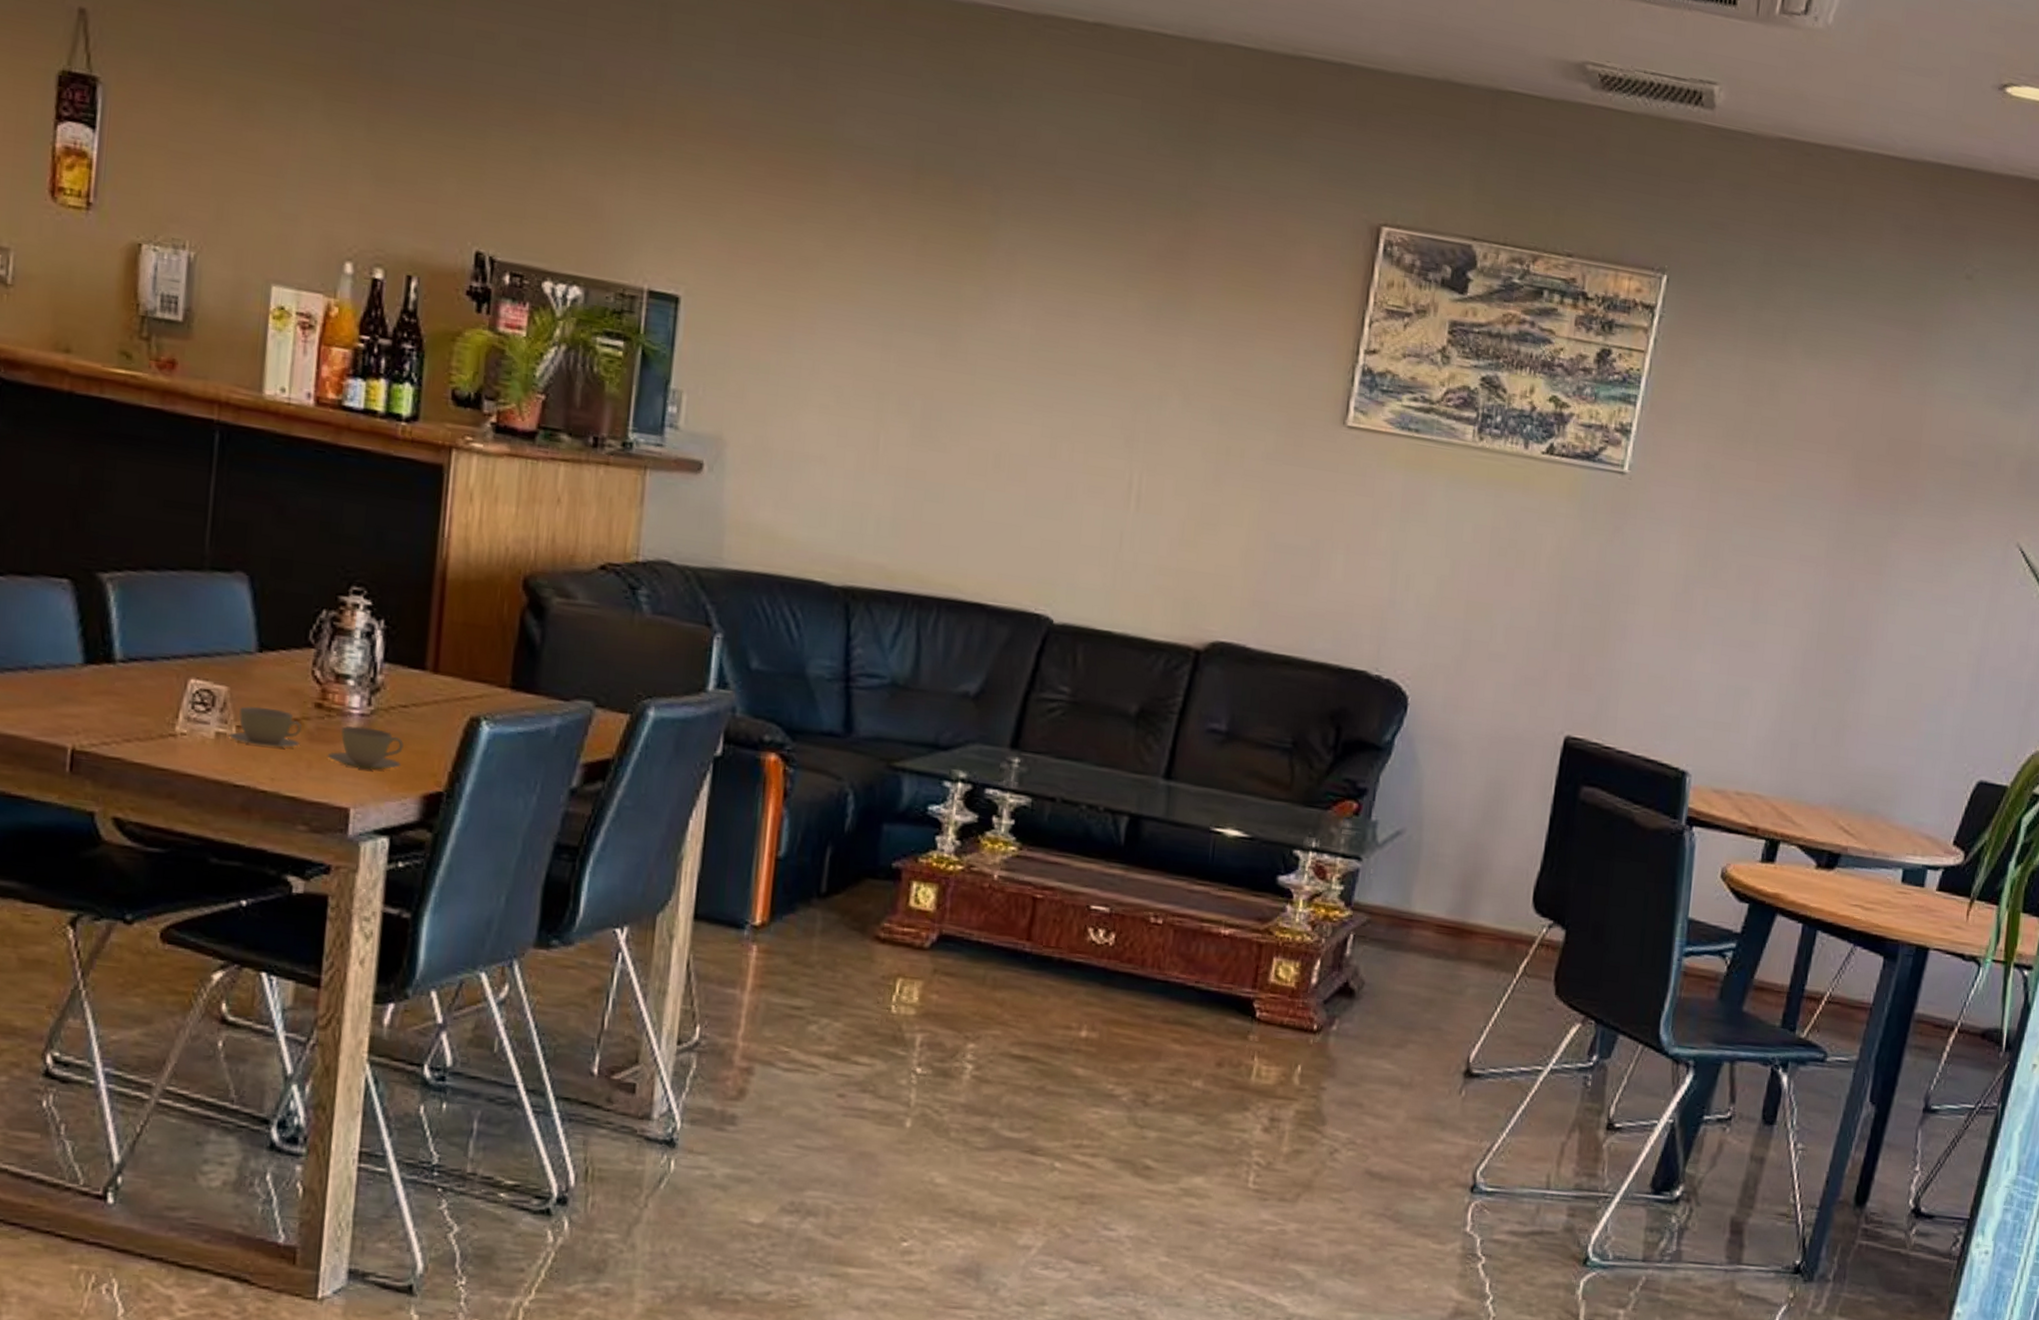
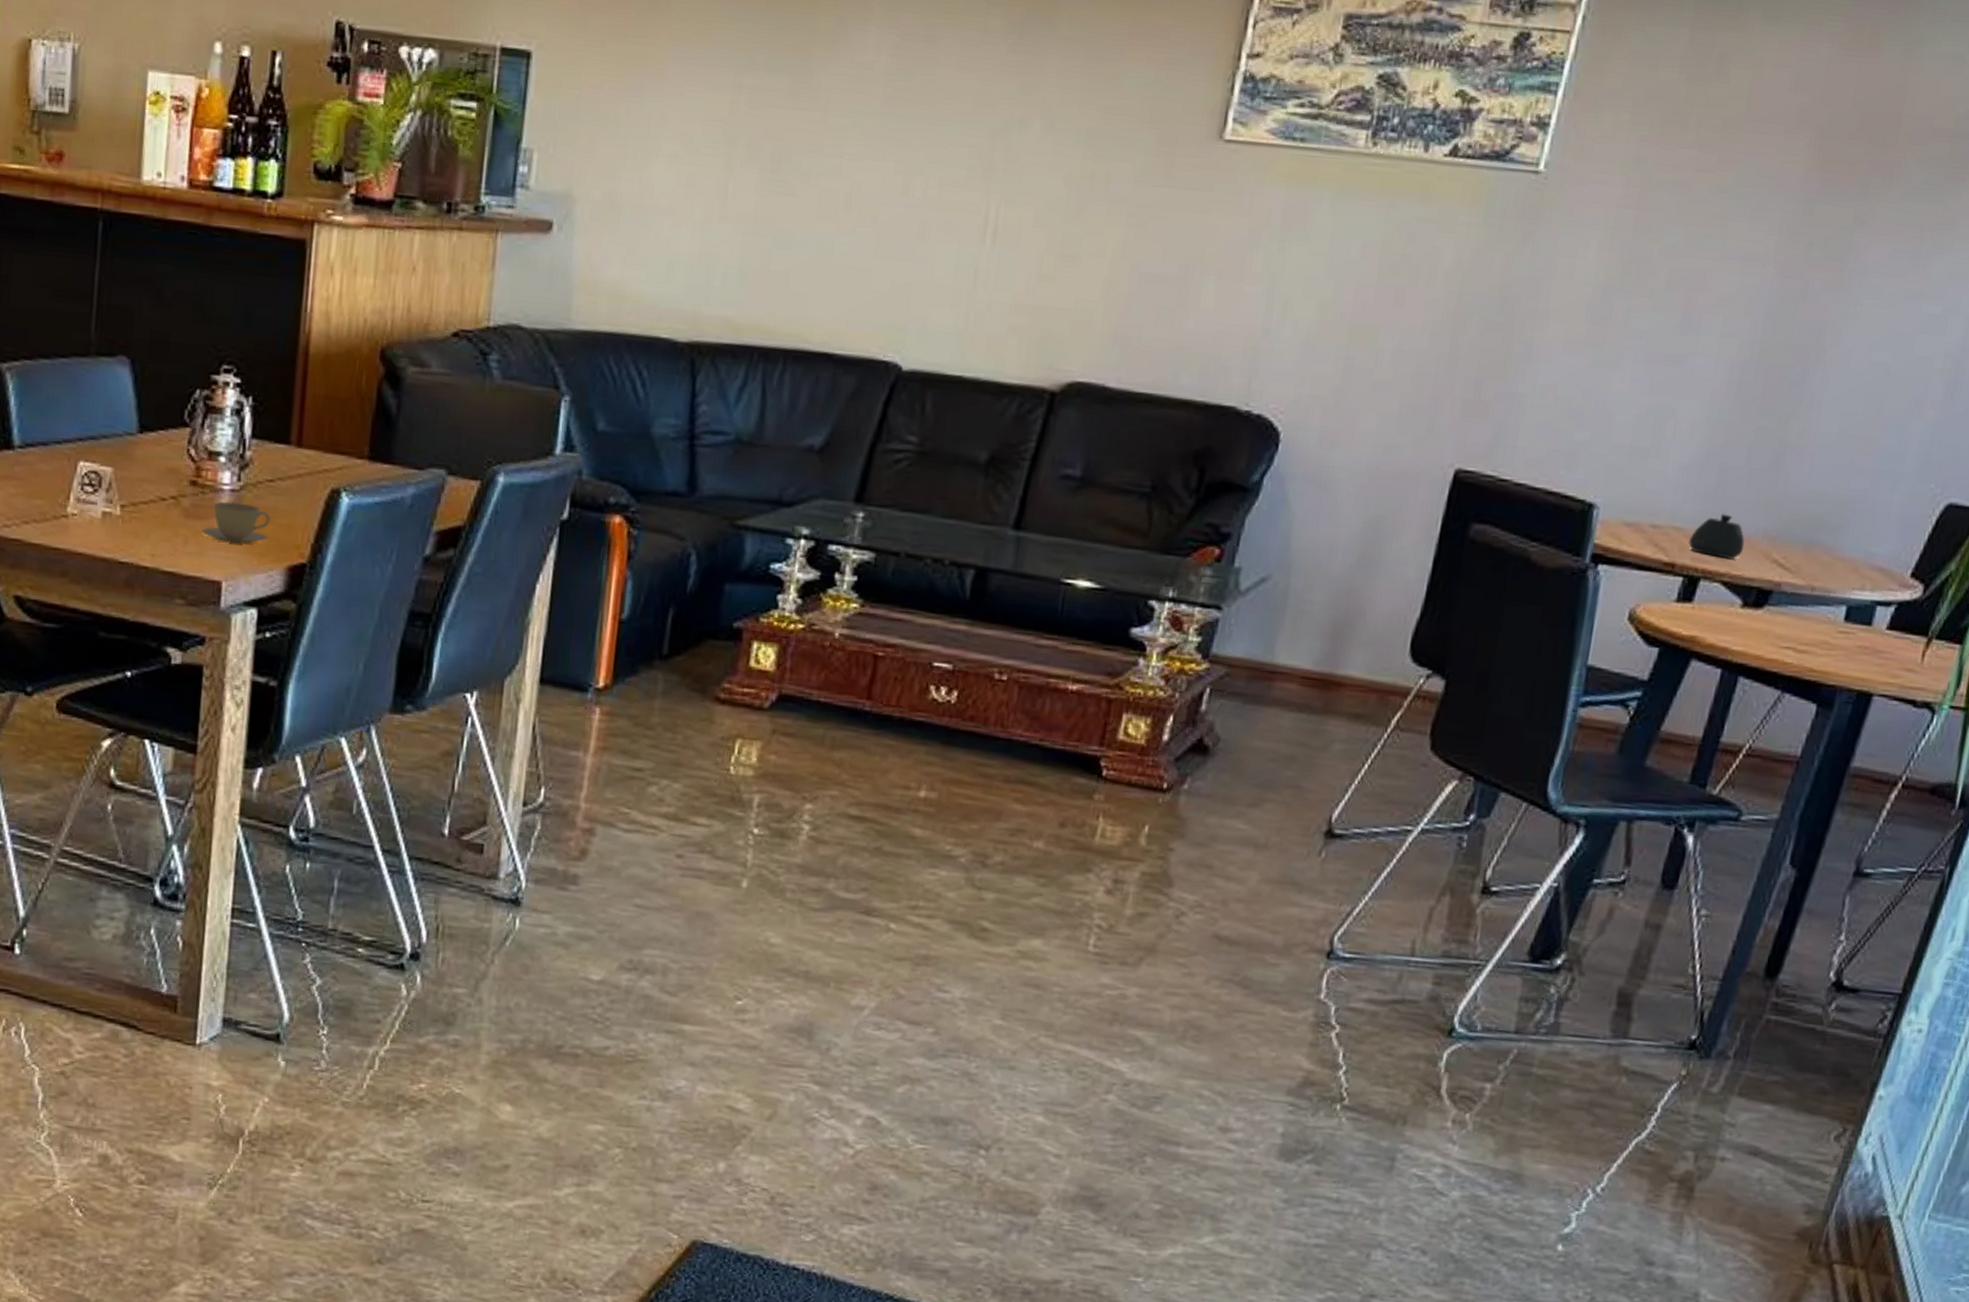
teacup: present [229,706,302,748] -> none [114,486,178,525]
sugar bowl: none [1768,784,1815,825] -> present [1689,514,1745,560]

